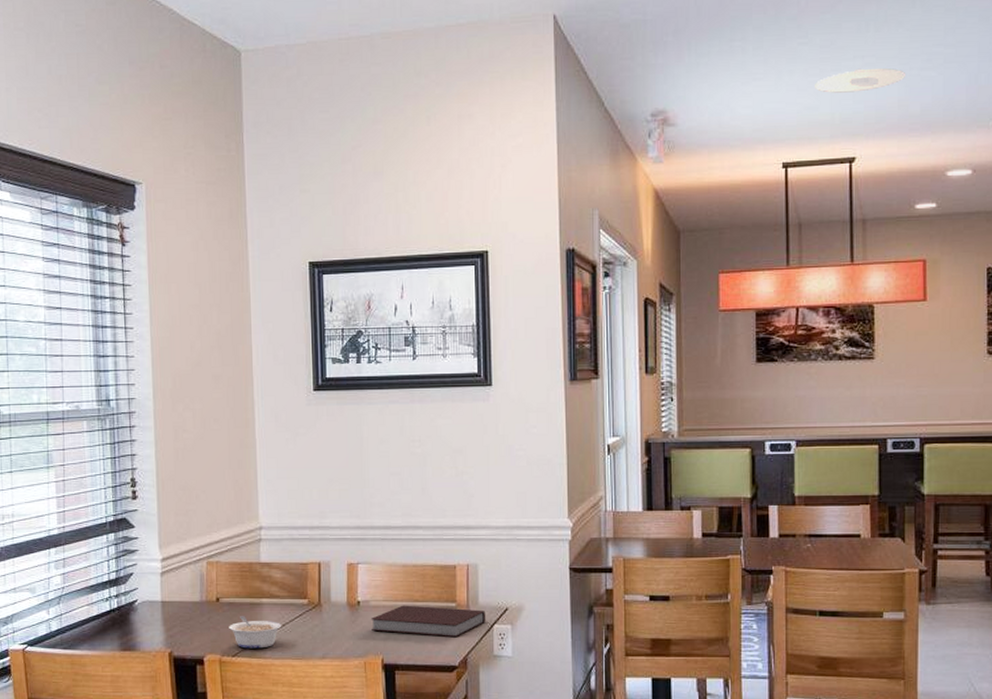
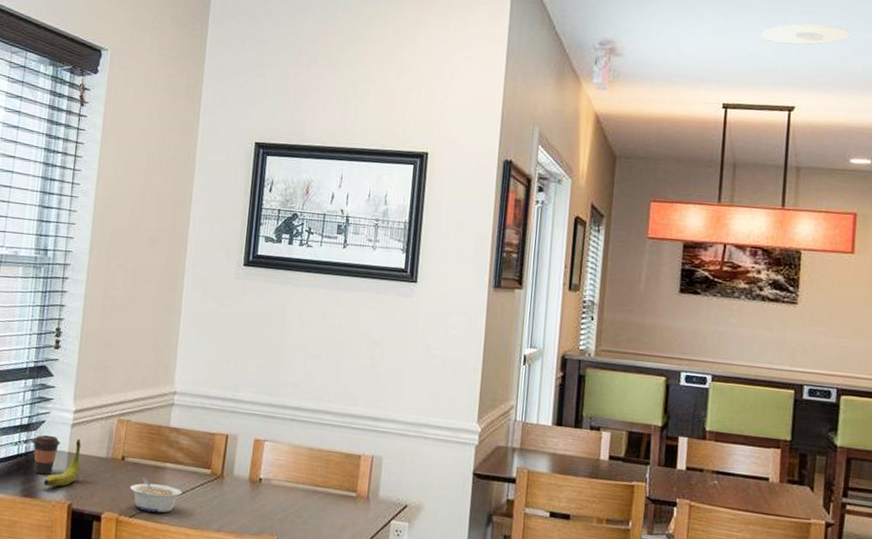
coffee cup: none [123,586,152,627] -> present [32,435,61,475]
banana: none [141,586,176,638] -> present [44,438,81,487]
notebook: present [371,605,485,638] -> none [270,488,384,528]

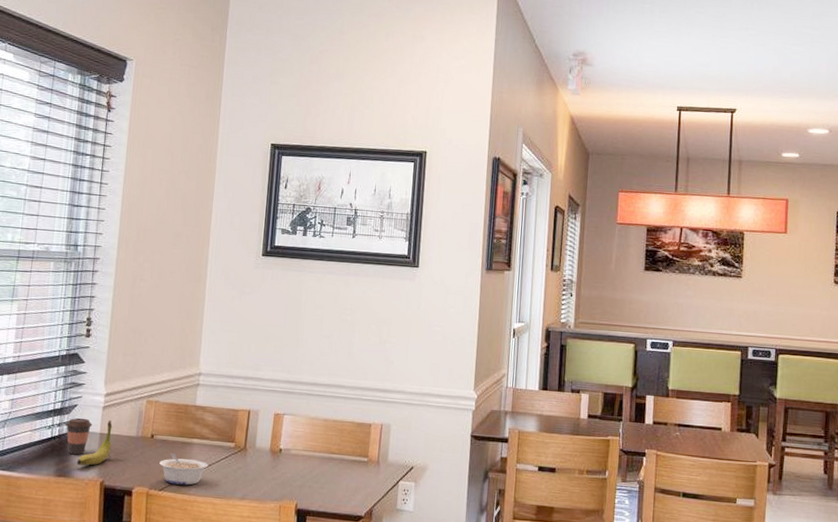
recessed light: present [761,23,851,46] -> none [707,38,781,57]

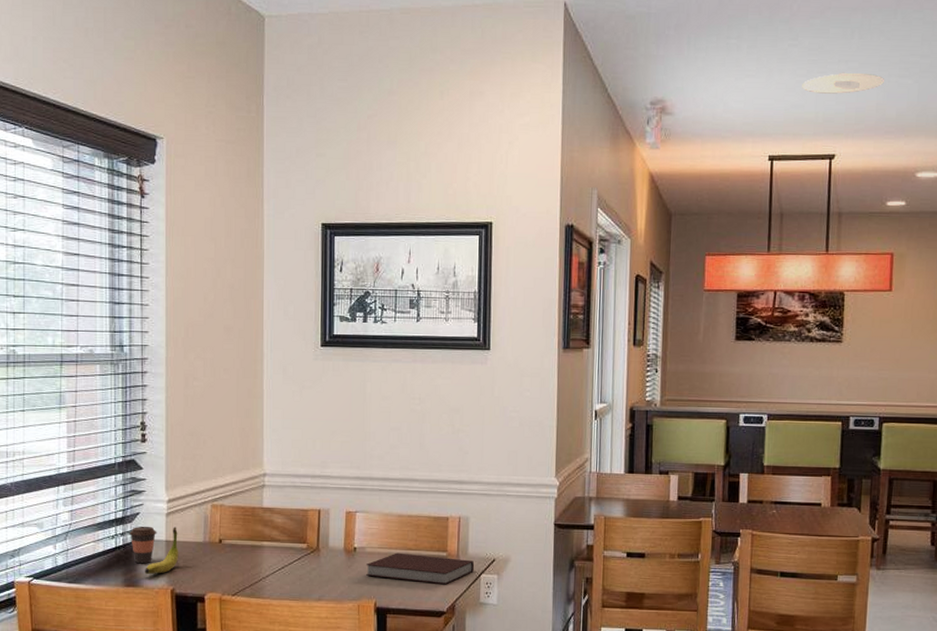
legume: present [159,452,209,485] -> none [230,556,281,589]
notebook: none [289,456,393,490] -> present [366,552,474,585]
recessed light: none [707,38,781,57] -> present [802,72,885,94]

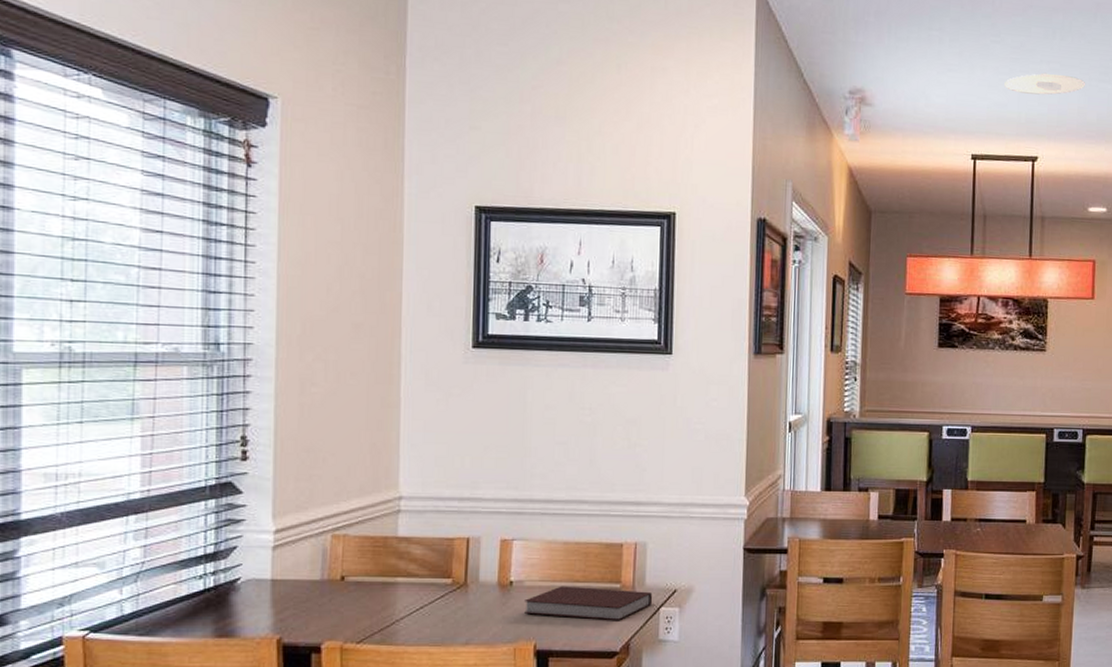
coffee cup: present [129,526,157,564] -> none [223,562,260,609]
banana: present [145,527,179,575] -> none [243,562,289,622]

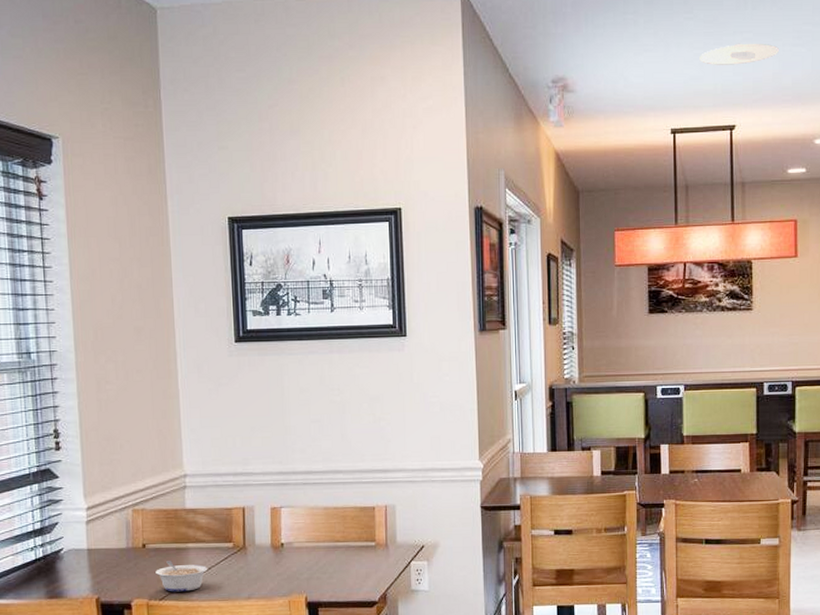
legume: none [355,596,420,634] -> present [156,560,208,592]
notebook: present [524,586,652,621] -> none [295,545,403,575]

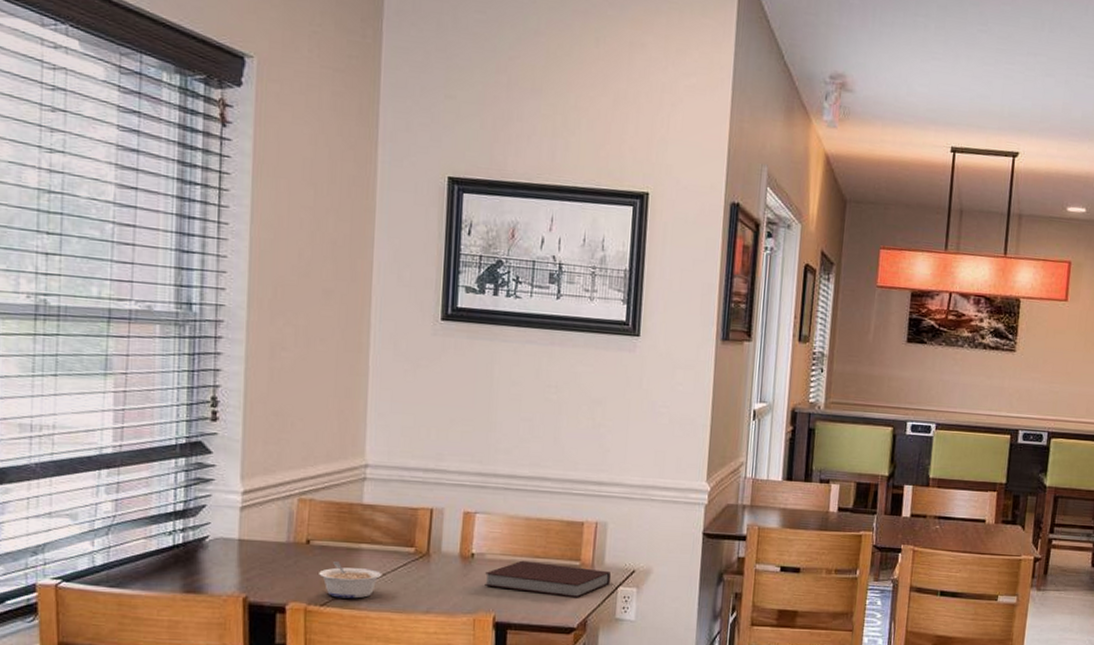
notebook: none [295,545,403,575] -> present [485,560,611,598]
recessed light: present [699,43,780,65] -> none [989,65,1073,89]

